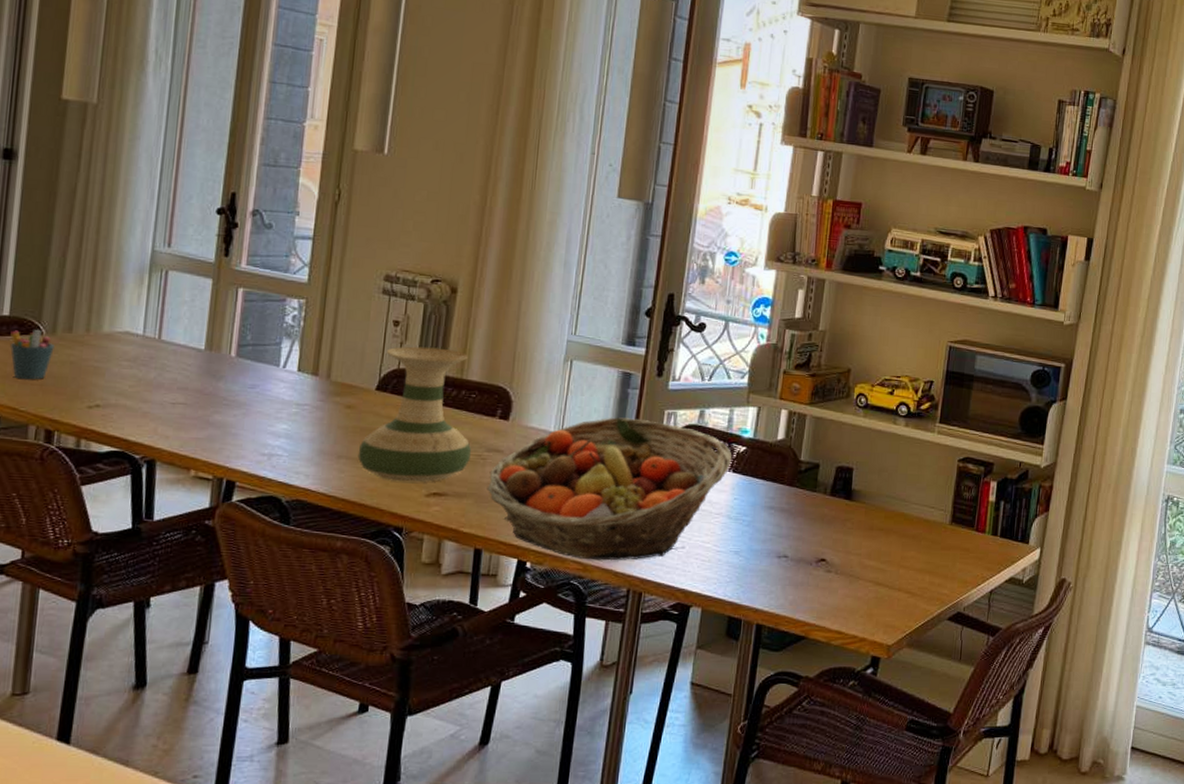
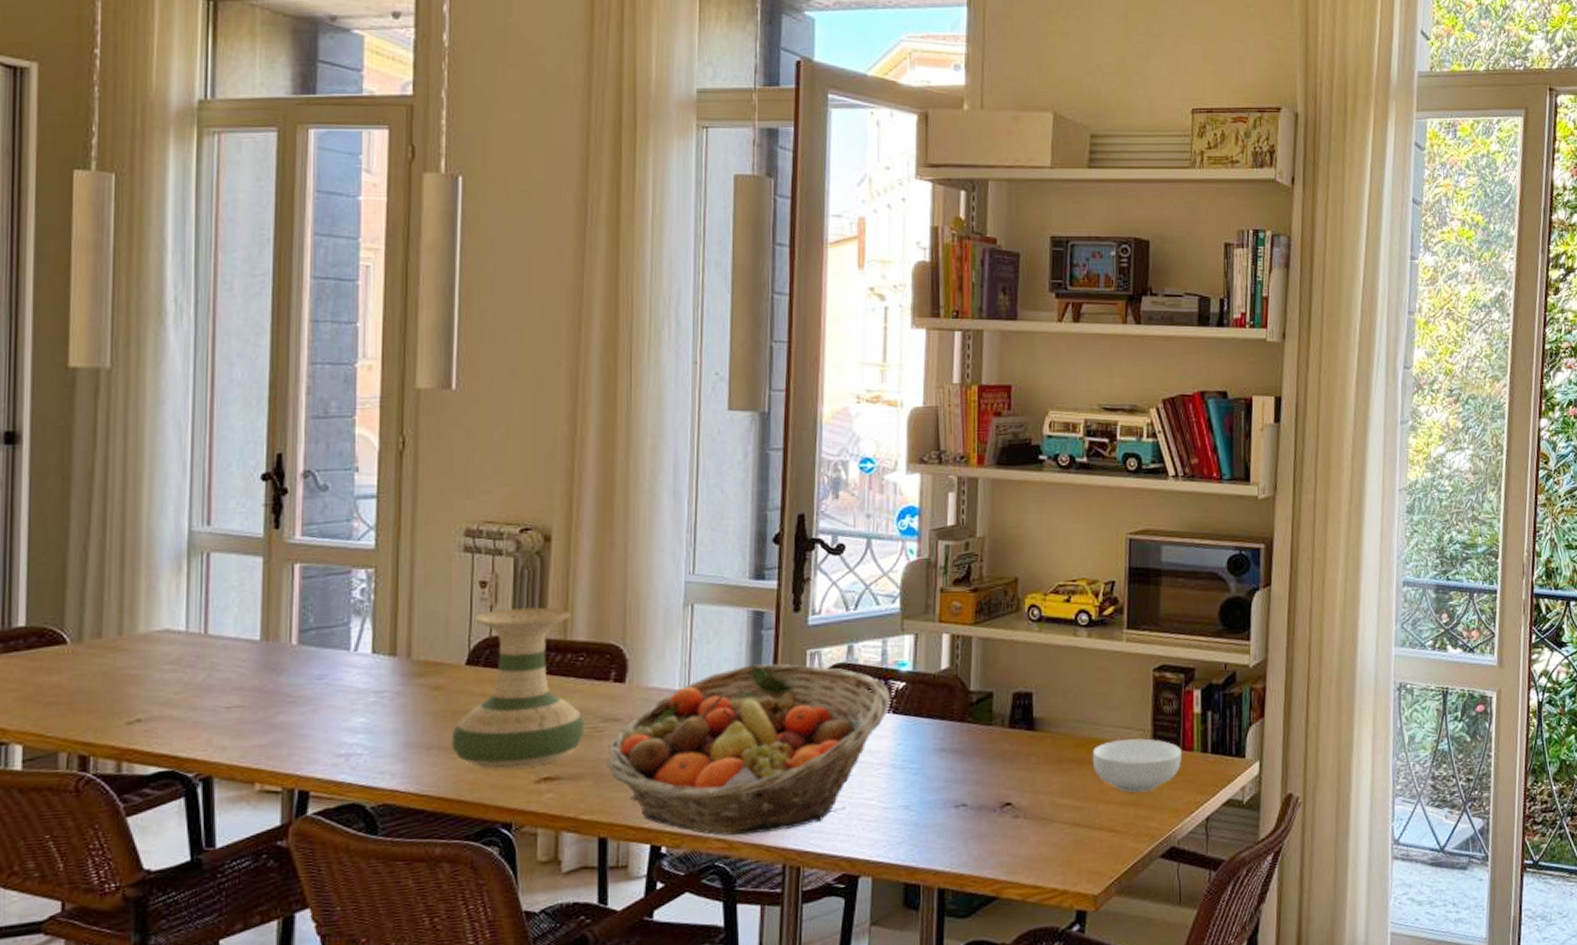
pen holder: present [10,330,55,380] -> none [29,639,82,700]
cereal bowl: none [898,516,976,564] -> present [1092,738,1183,793]

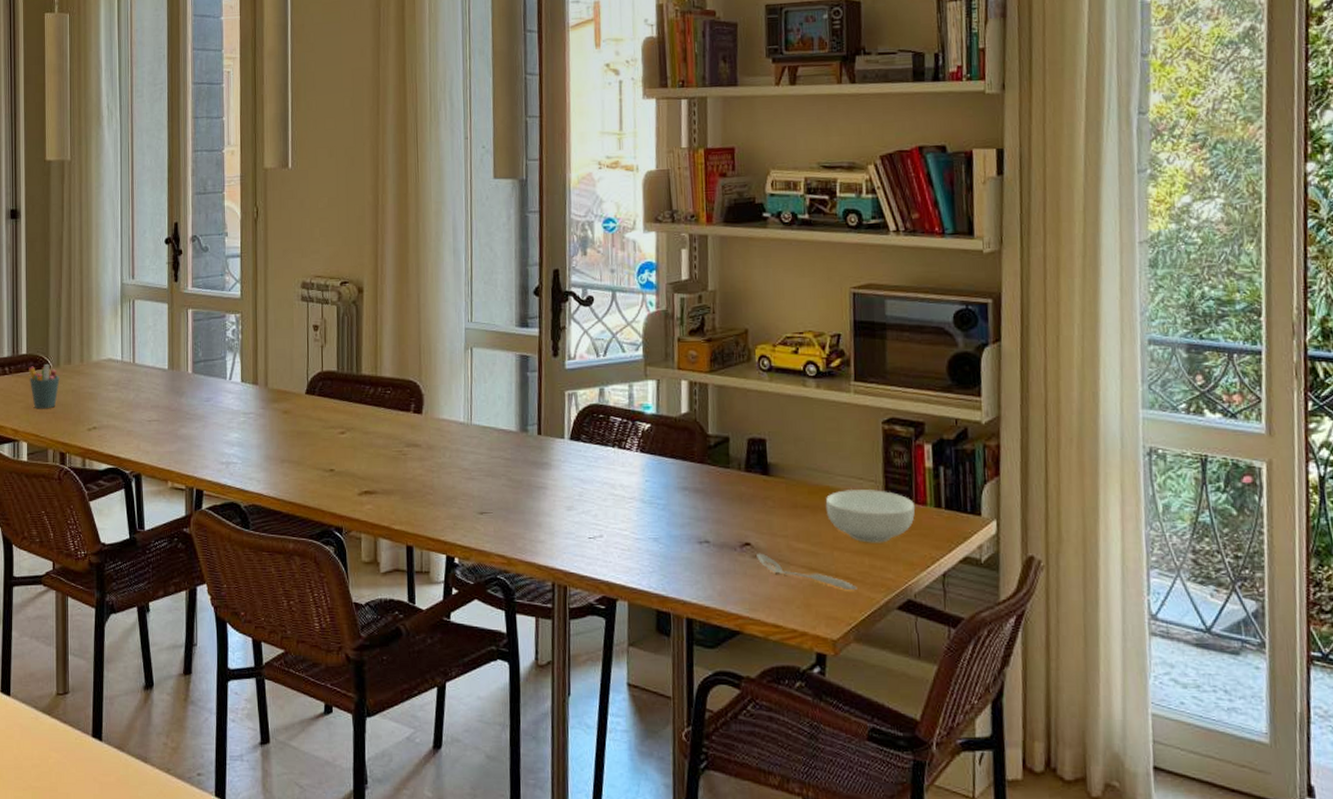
pen holder: none [29,639,82,700] -> present [29,364,60,409]
vase: present [451,607,585,770] -> none [297,347,393,482]
fruit basket: present [606,663,891,836] -> none [410,402,638,553]
spoon: none [1018,812,1121,843] -> present [757,553,857,590]

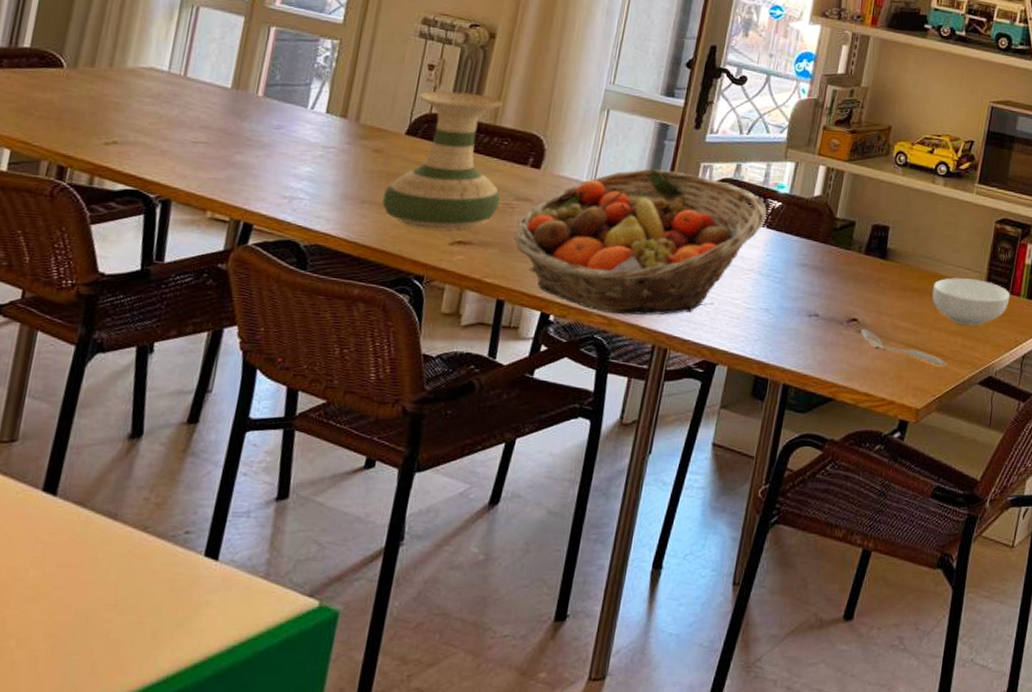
pen holder: present [29,364,60,409] -> none [28,62,75,114]
vase: none [297,347,393,482] -> present [382,90,503,230]
fruit basket: none [410,402,638,553] -> present [513,168,767,316]

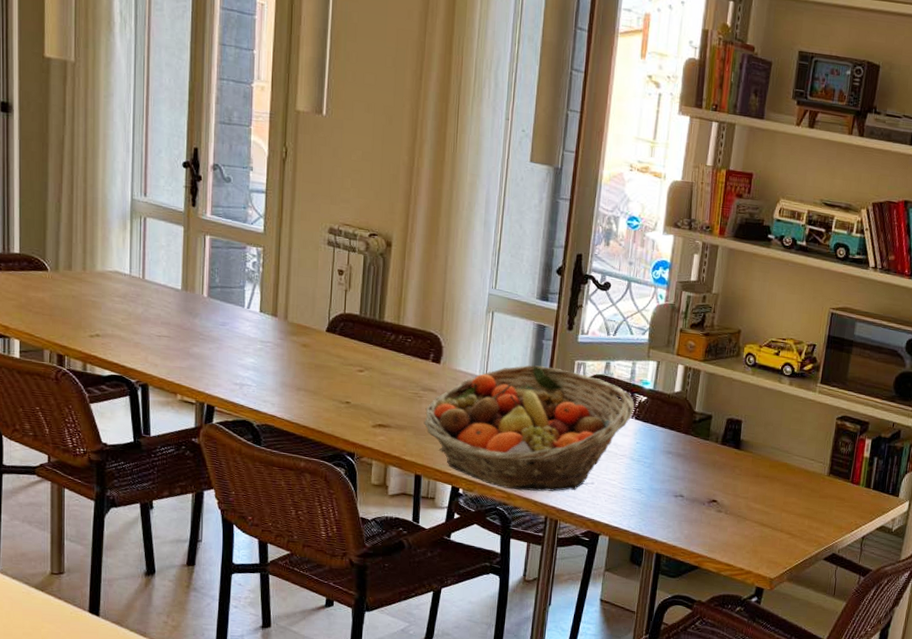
vase: present [382,90,503,230] -> none [314,293,410,415]
spoon: present [861,328,947,366] -> none [720,508,796,543]
cereal bowl: present [932,277,1011,326] -> none [781,466,851,510]

